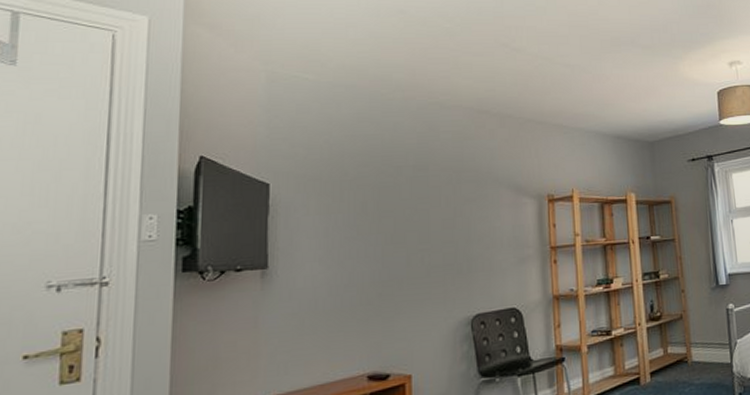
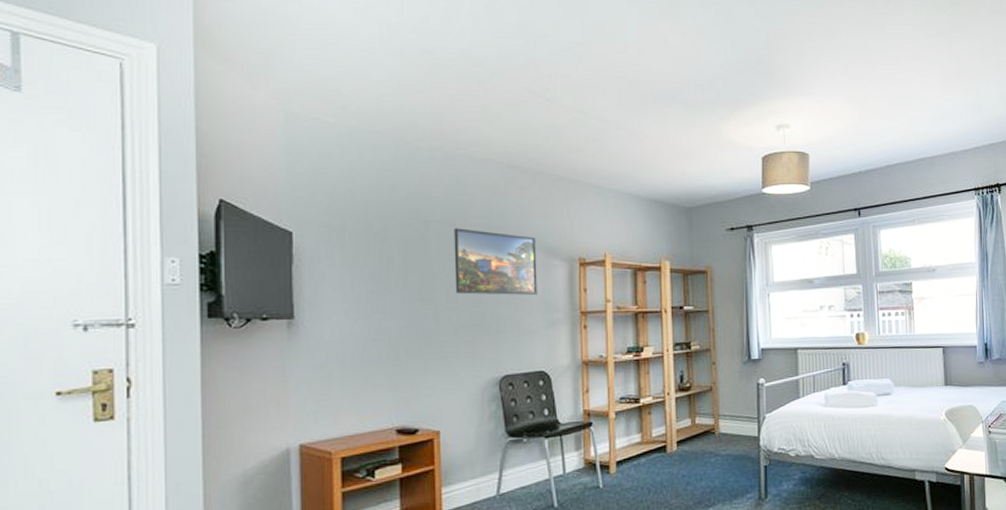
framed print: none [426,172,508,236] -> present [454,228,538,295]

